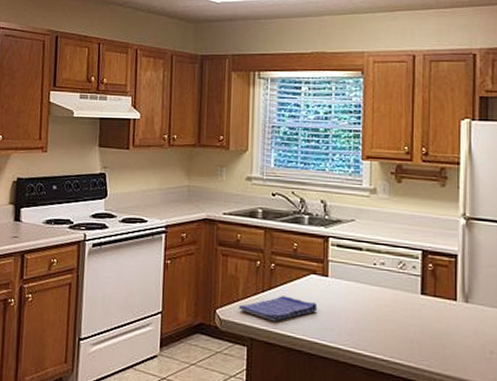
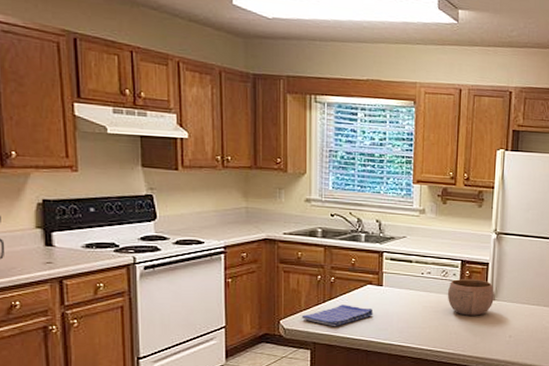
bowl: none [405,272,466,322] -> present [447,278,494,316]

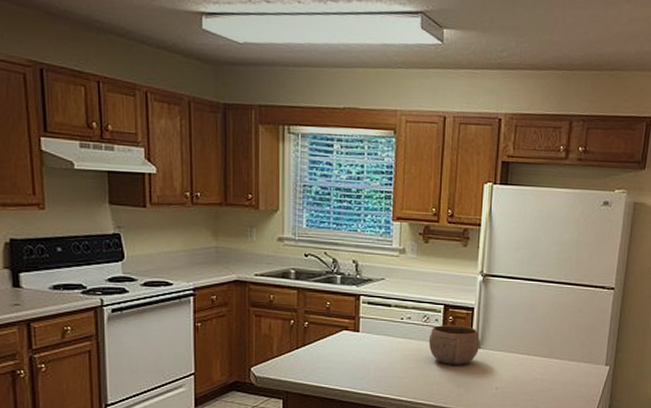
dish towel: present [301,305,374,327] -> none [273,351,349,376]

